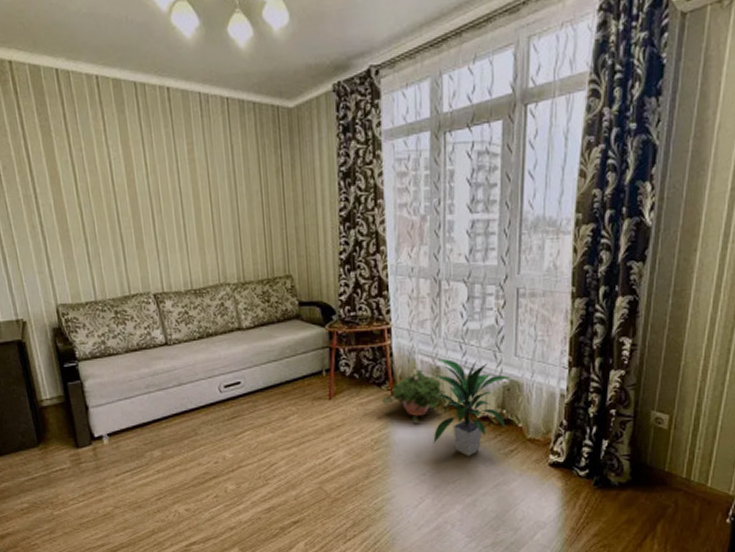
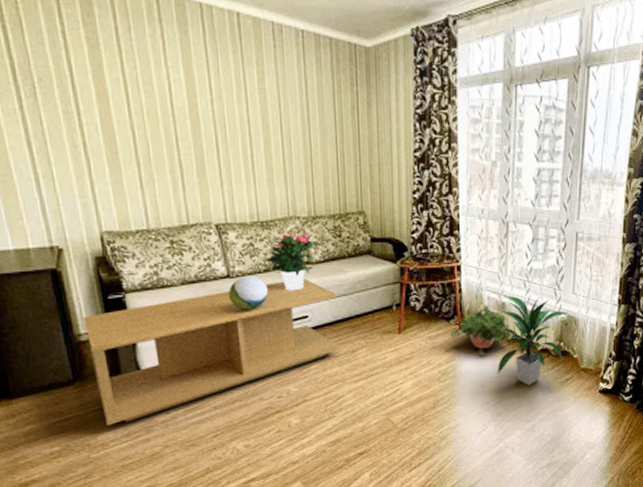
coffee table: none [44,344,271,486] -> present [83,278,340,426]
decorative sphere: none [167,344,204,376] -> present [228,277,269,310]
potted flower: none [200,299,249,357] -> present [267,232,319,291]

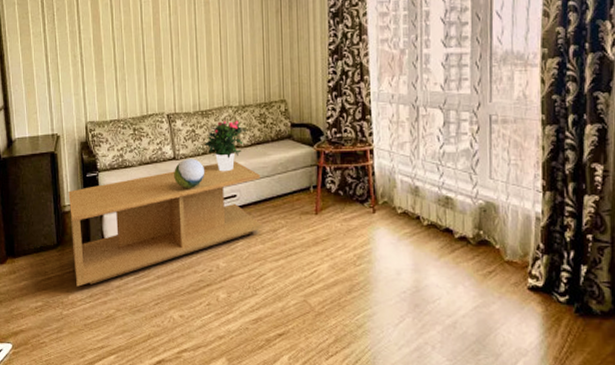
potted plant: present [450,305,511,356] -> none [364,188,426,241]
indoor plant: present [497,295,569,385] -> none [413,178,488,276]

